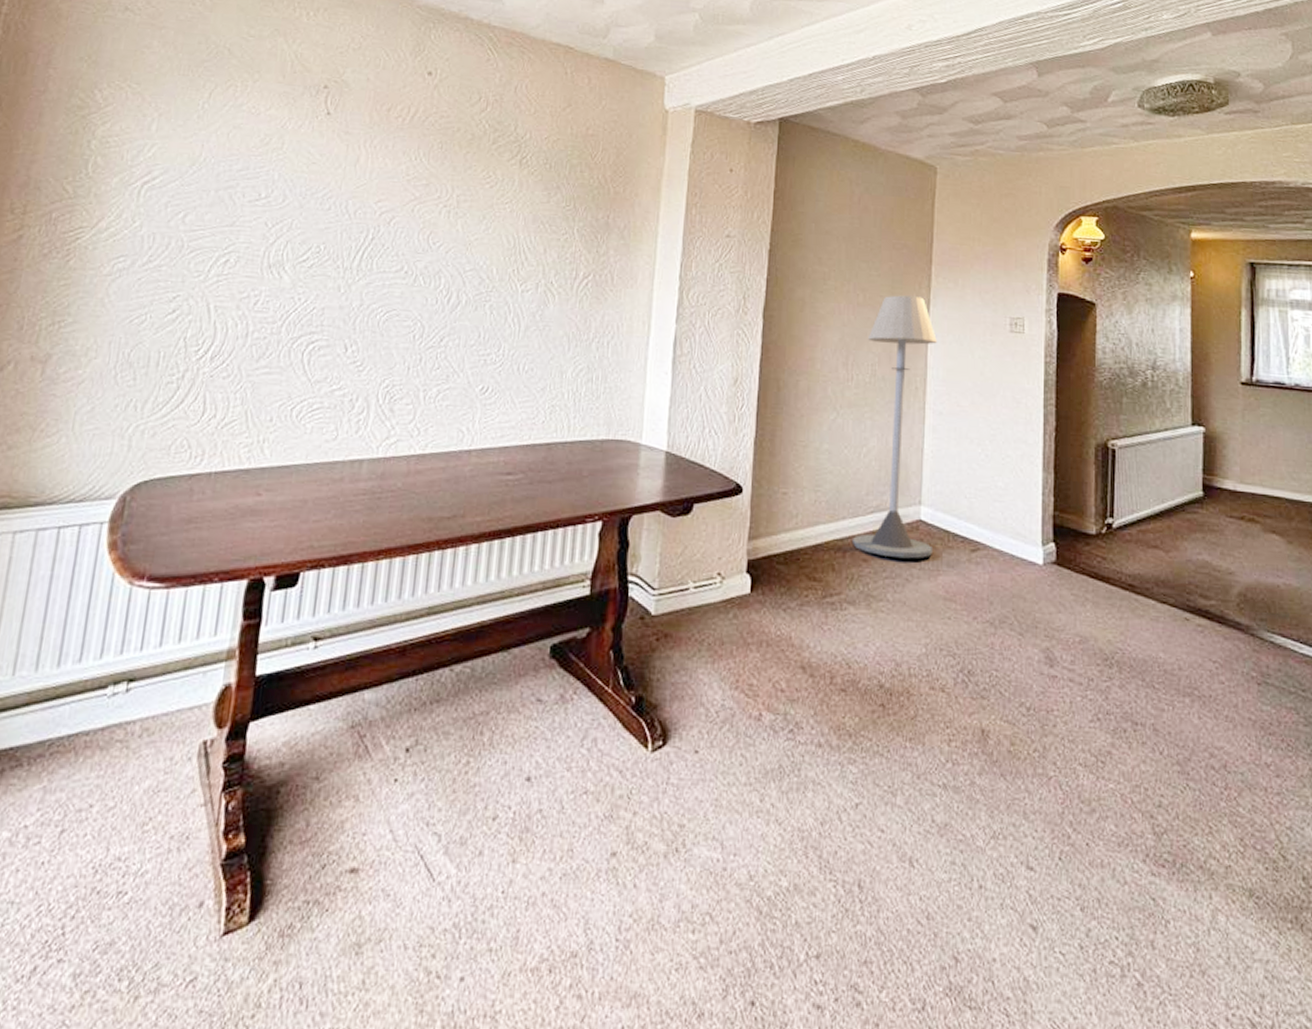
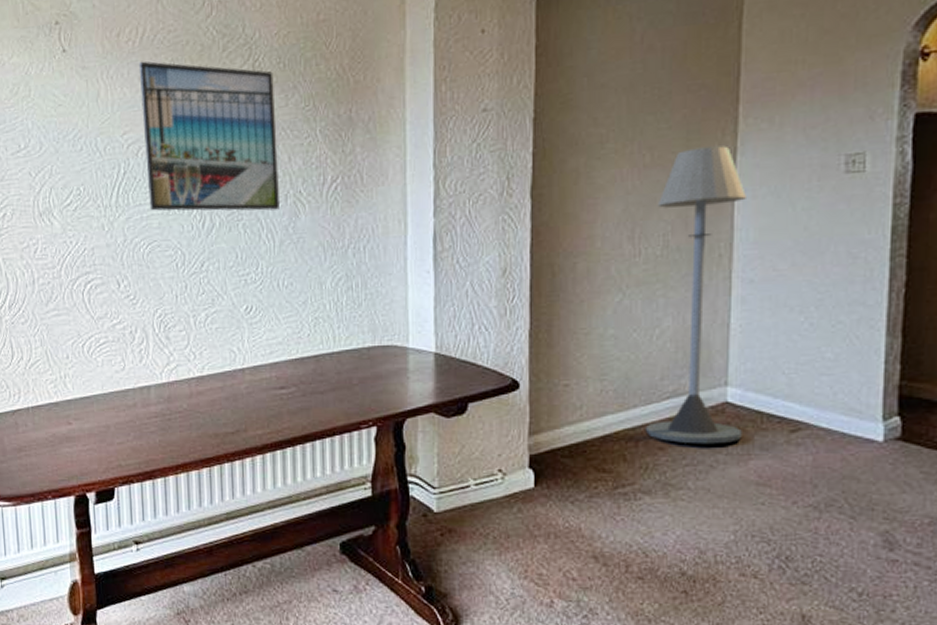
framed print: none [394,137,539,296] -> present [138,61,279,211]

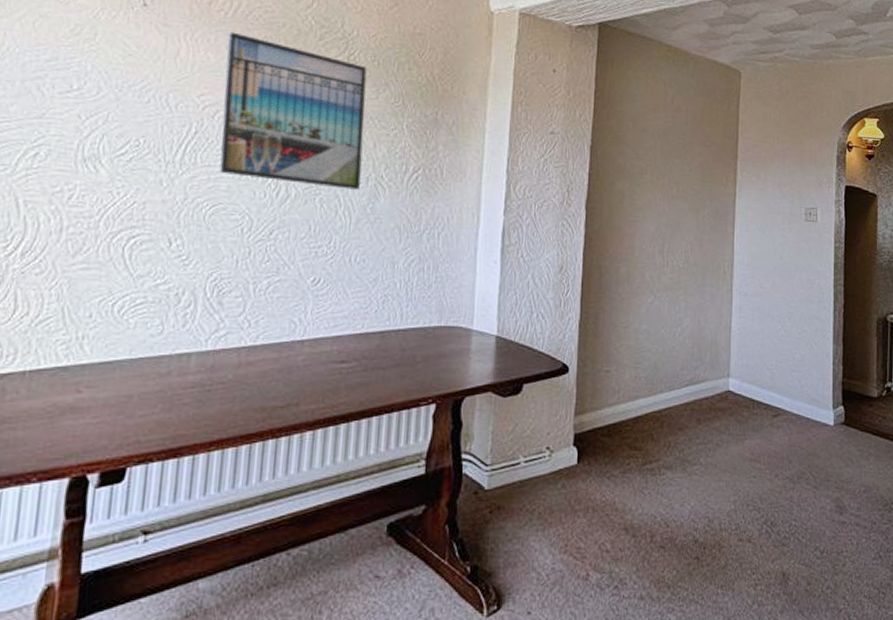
floor lamp: present [645,146,746,444] -> none [668,188,742,426]

